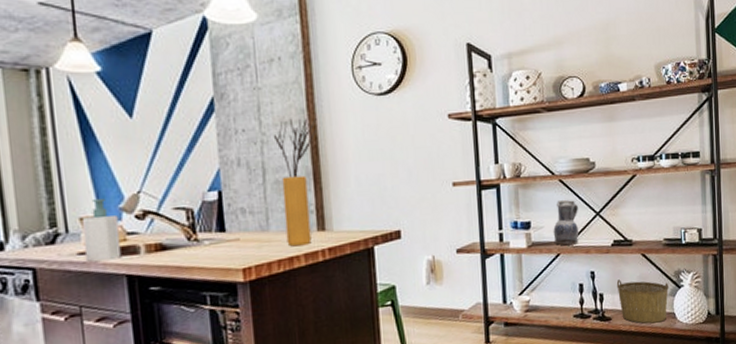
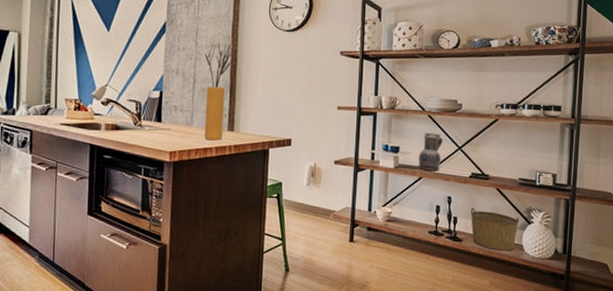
soap bottle: present [82,197,122,263] -> none [64,86,90,132]

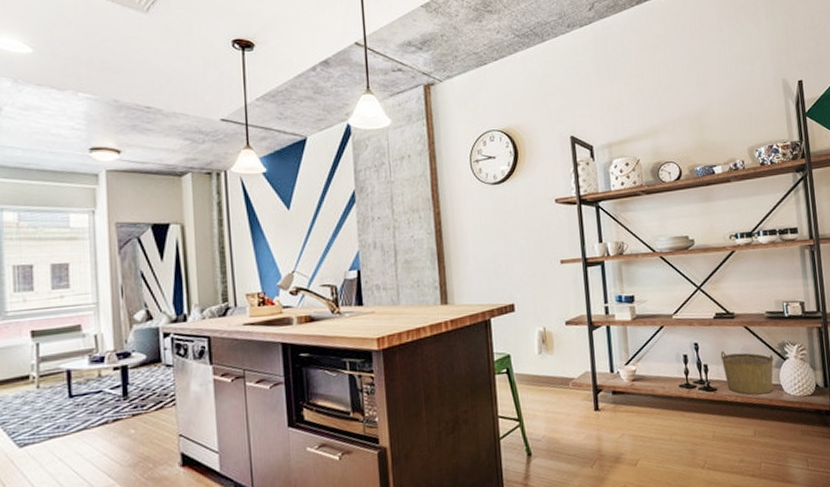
vase: present [204,43,238,141] -> none [405,206,441,319]
ceramic jug: present [418,132,443,172] -> none [656,275,682,319]

